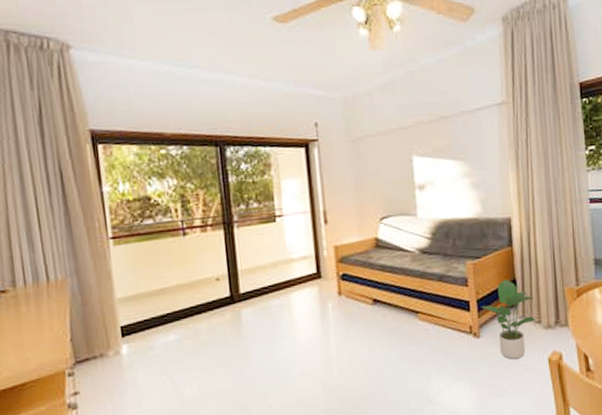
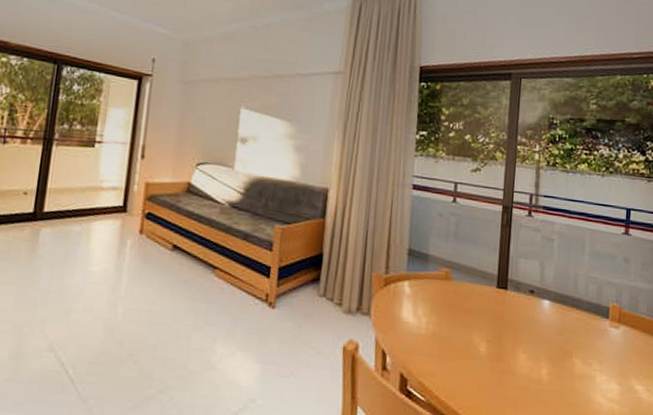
potted plant: present [481,279,536,359] -> none [282,251,338,340]

